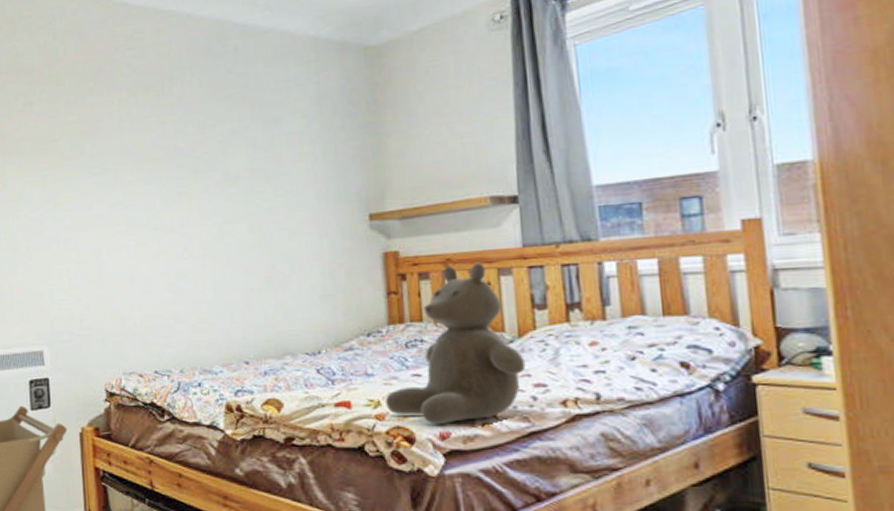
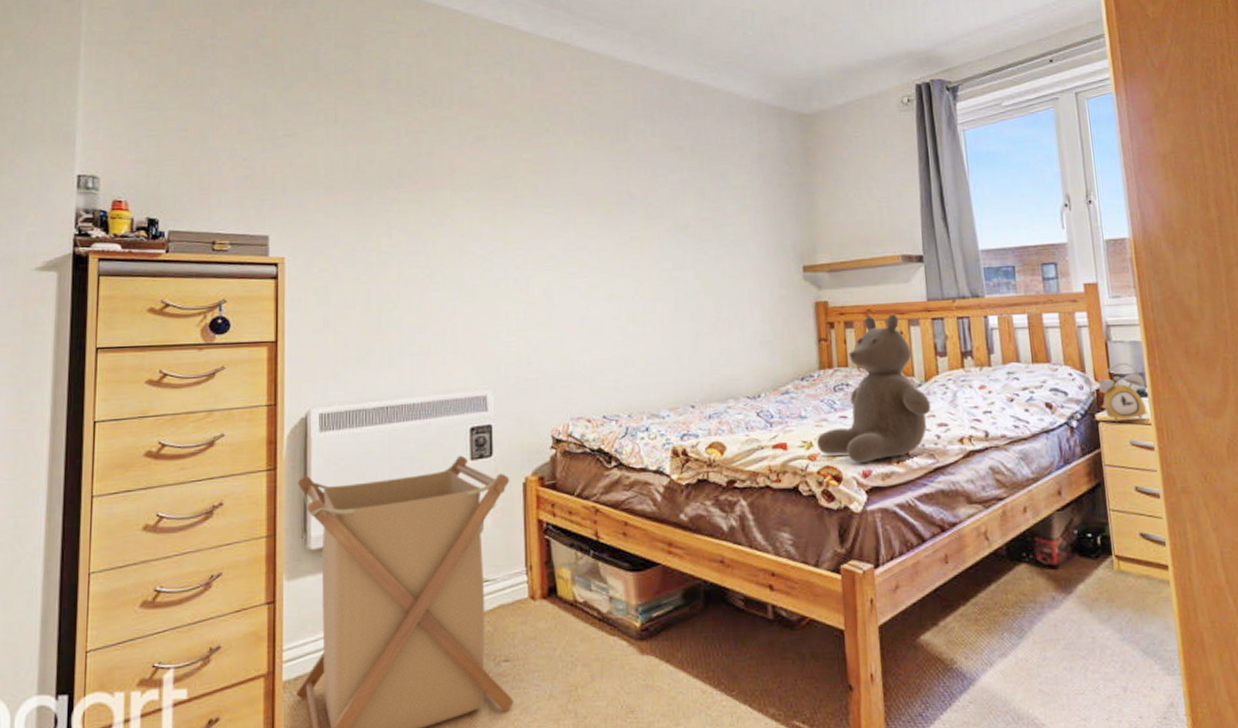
alarm clock: none [759,314,831,386] -> present [1099,363,1147,423]

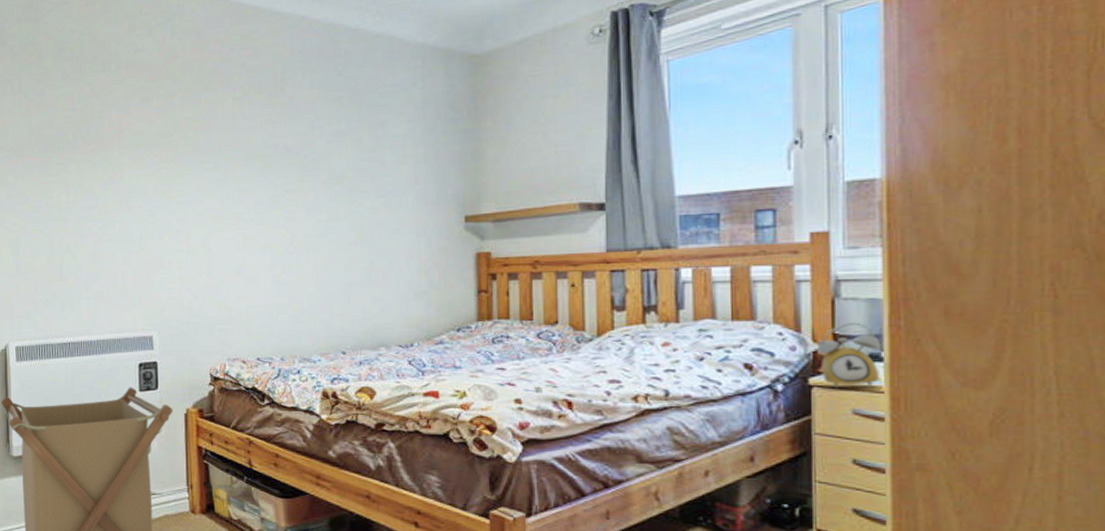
teddy bear: present [816,313,931,463] -> none [470,265,602,414]

